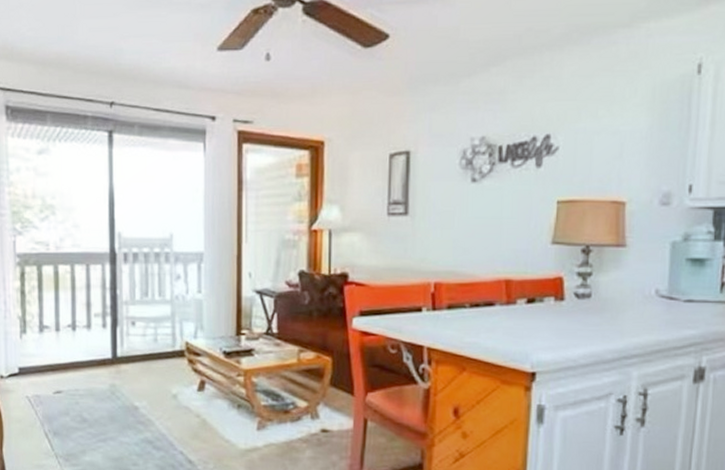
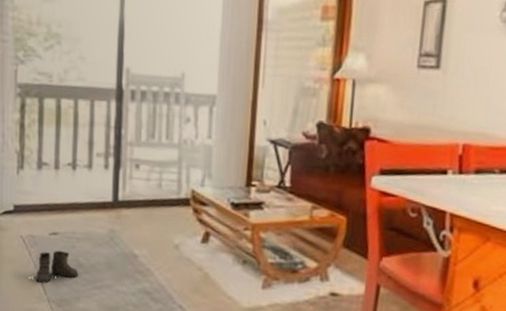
boots: none [42,407,83,440] -> present [35,250,79,284]

